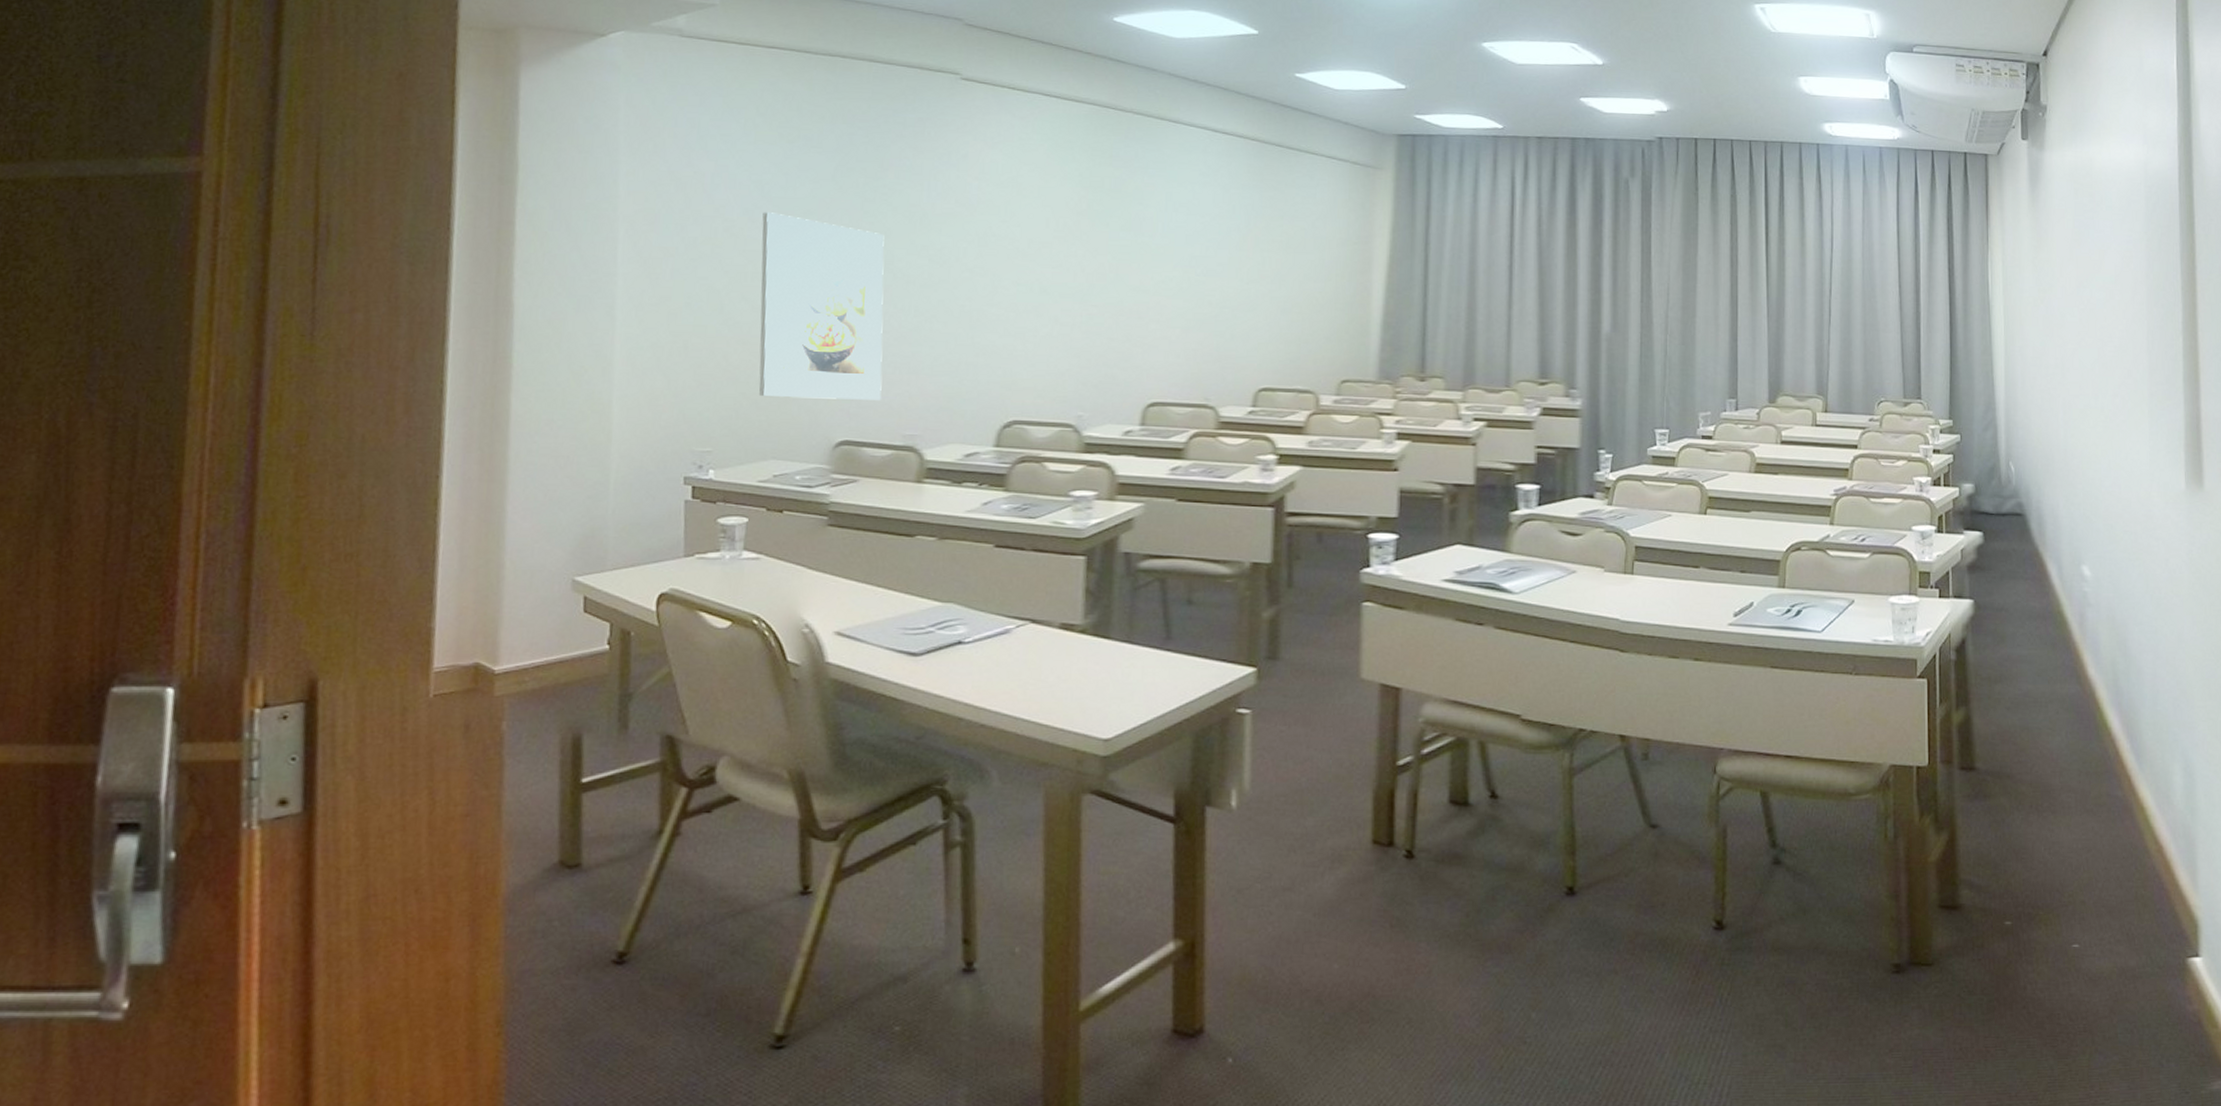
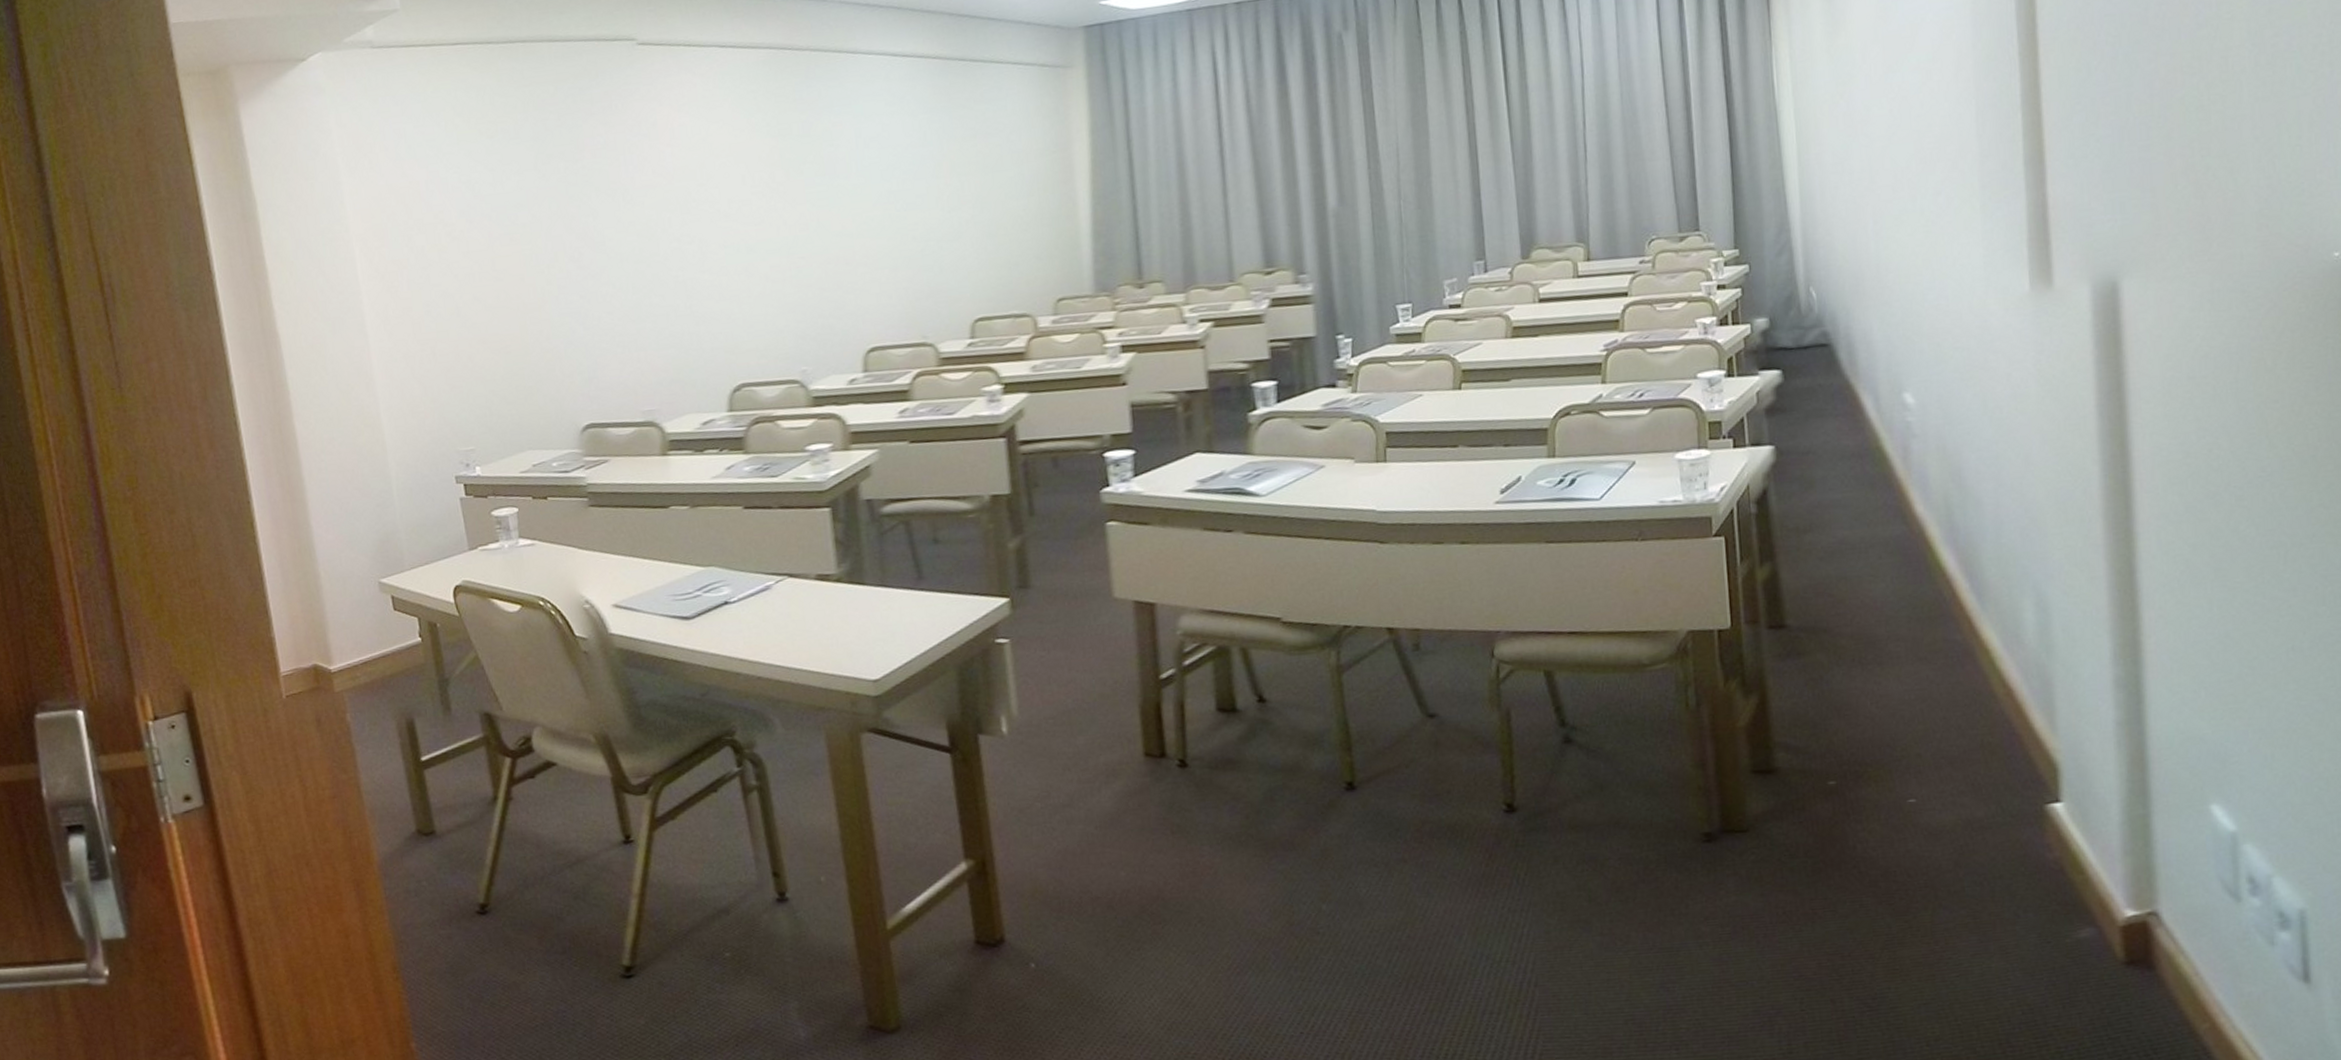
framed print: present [759,212,885,400] -> none [478,210,616,391]

